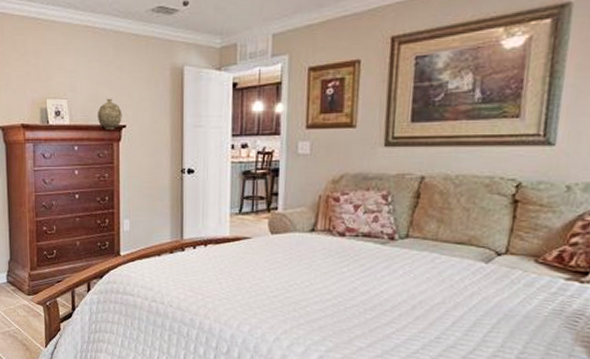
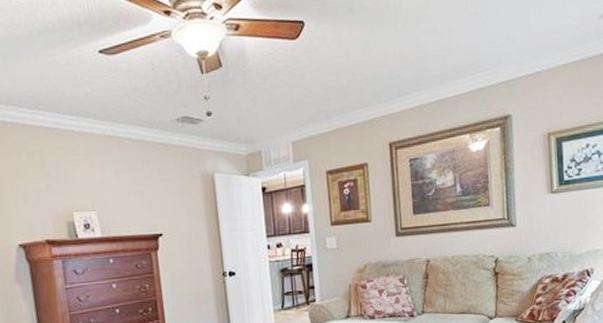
decorative vase: present [97,98,122,130] -> none [130,207,158,240]

